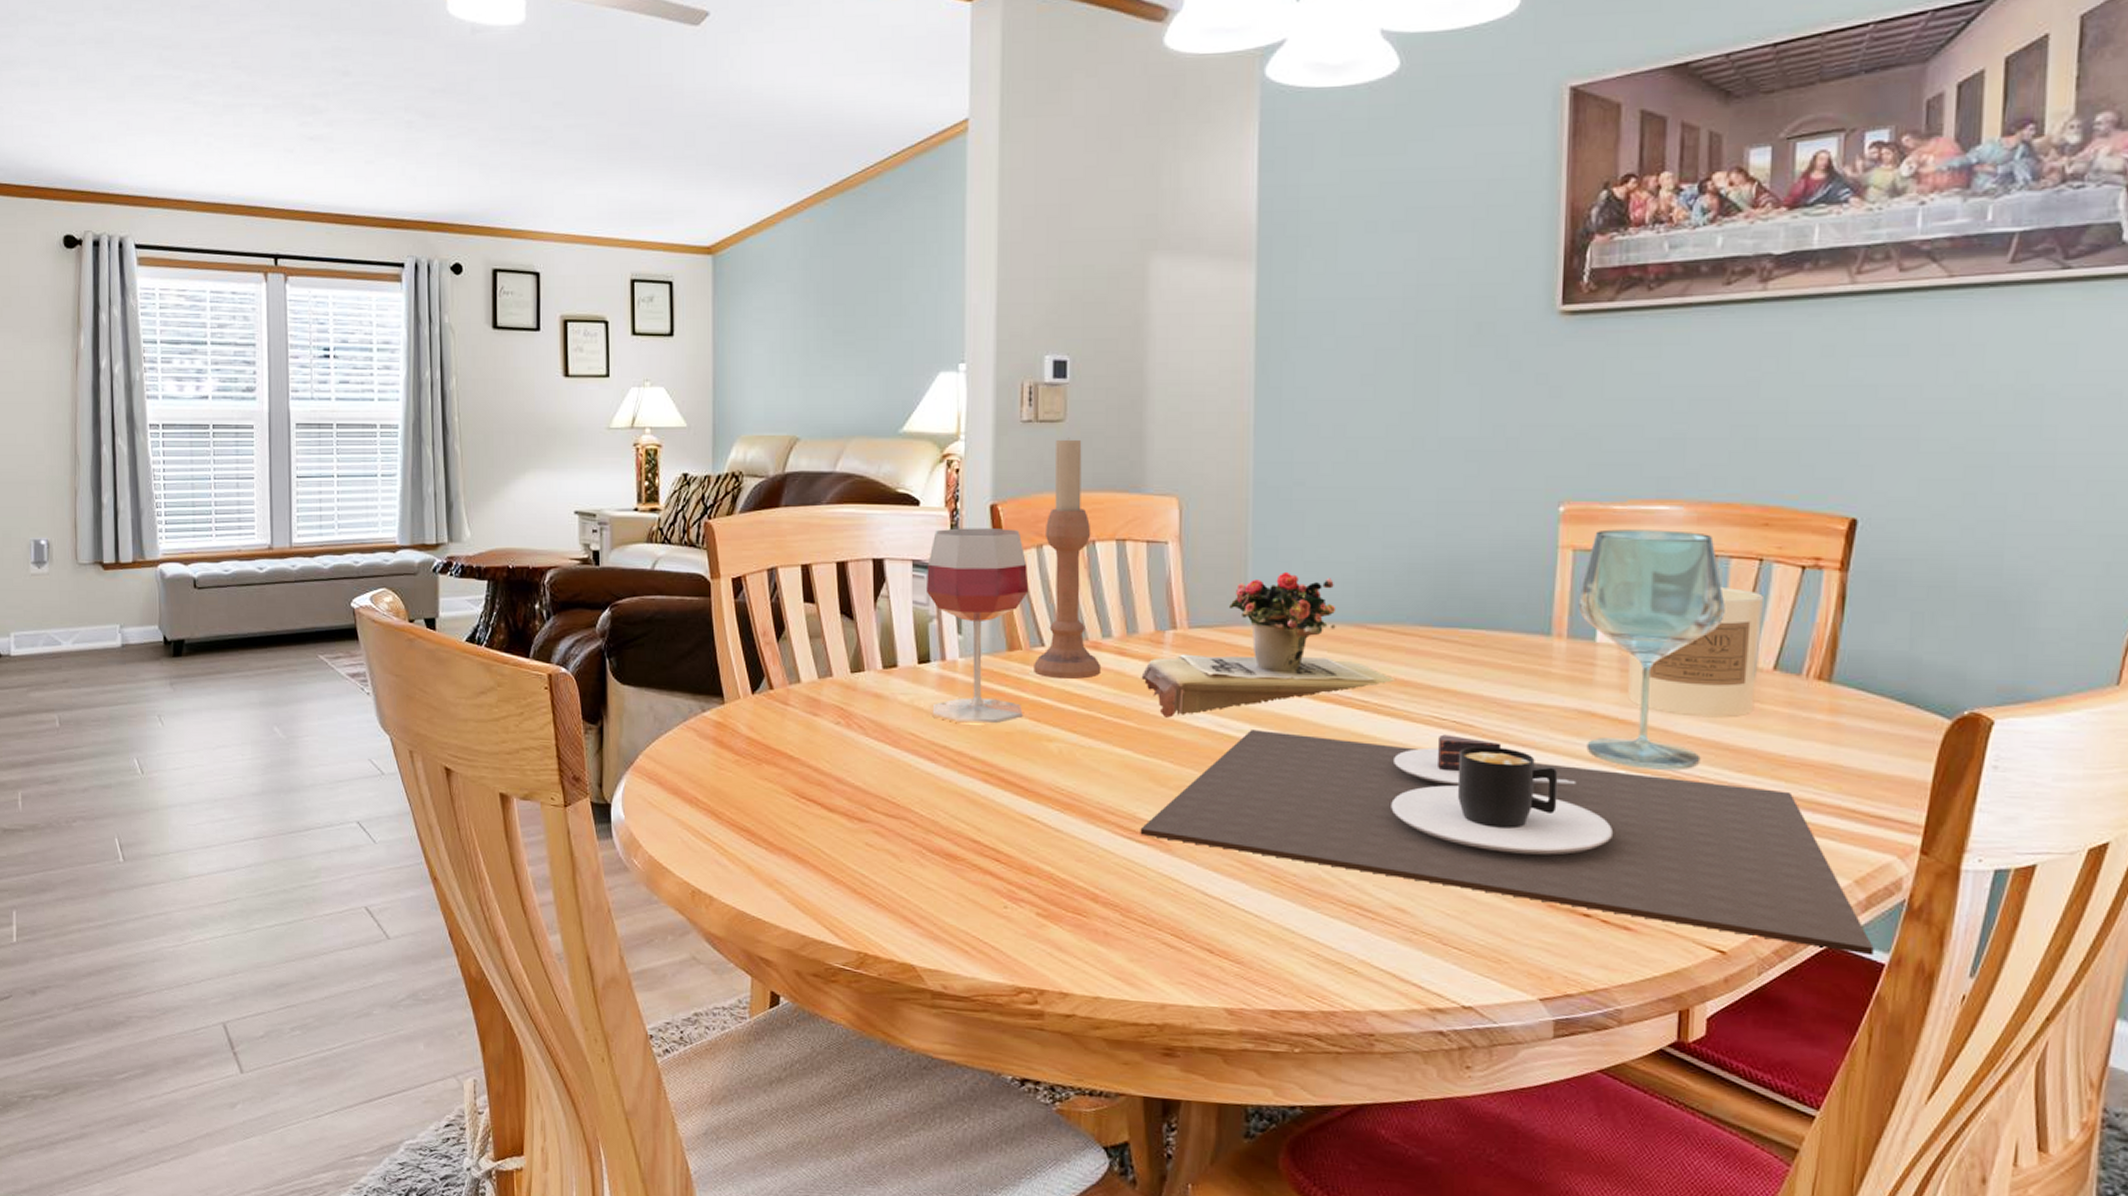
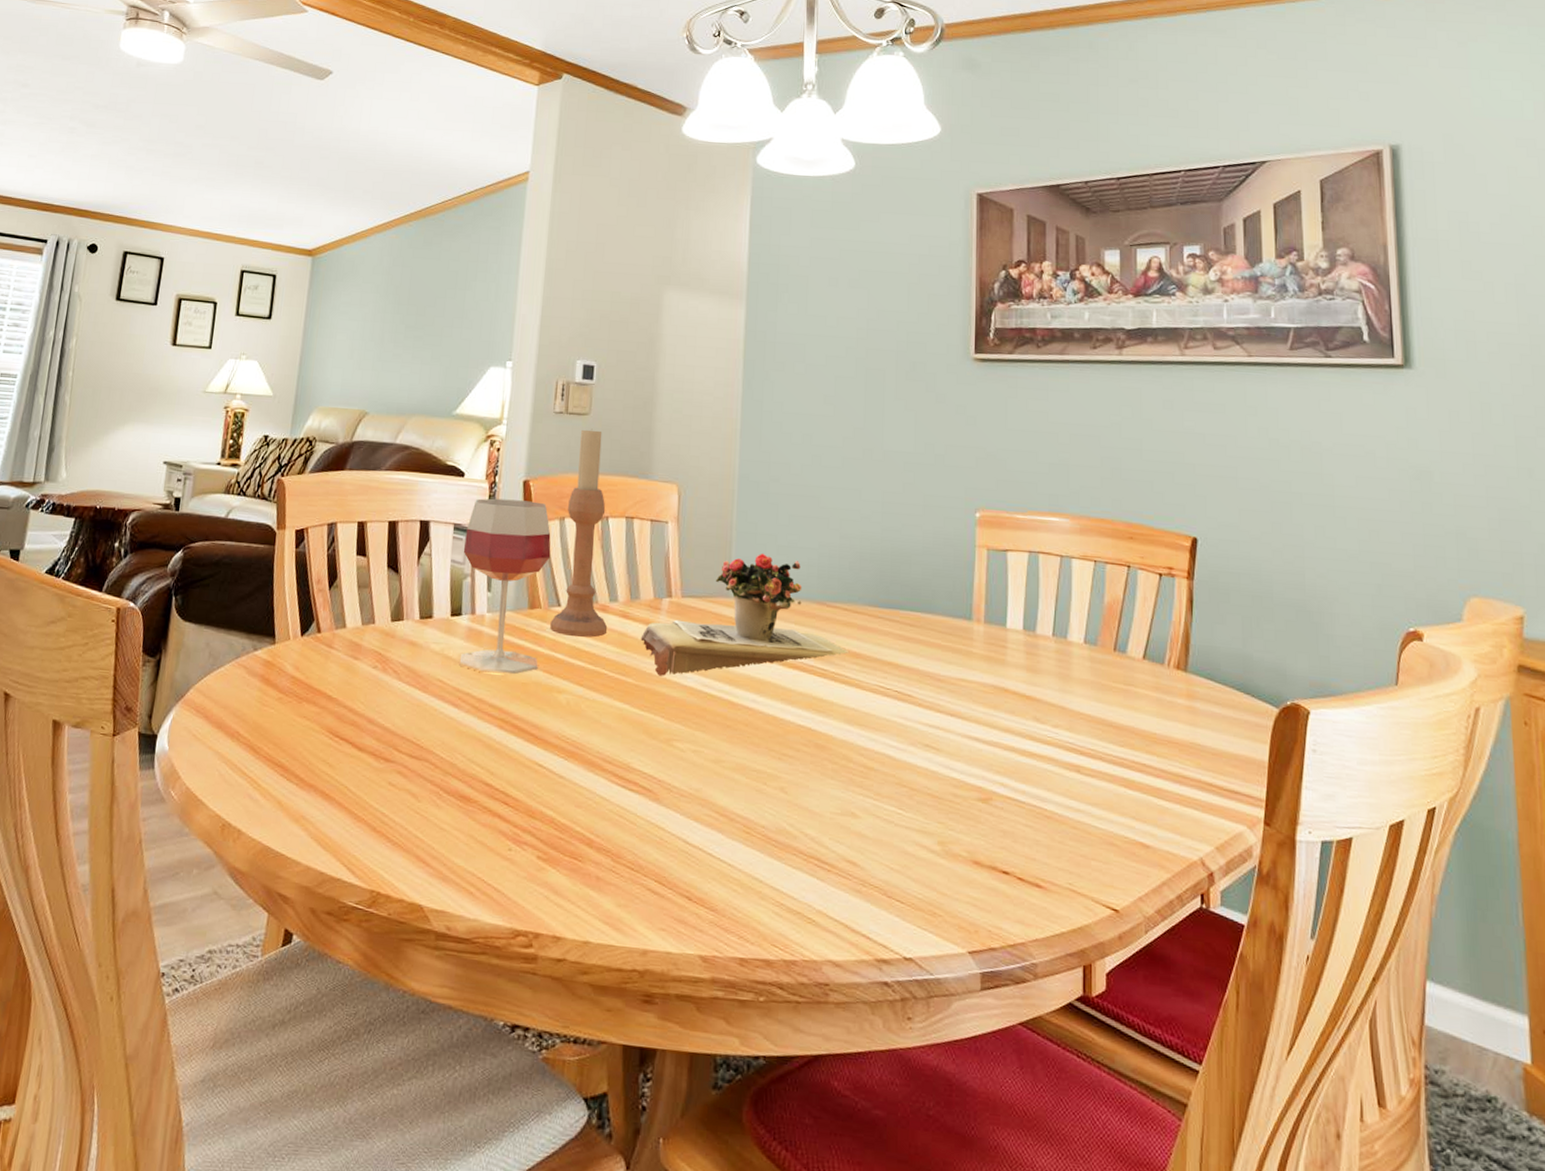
place setting: present [1140,730,1874,956] -> none [633,690,1235,917]
wine glass: present [1577,529,1725,771] -> none [991,534,1104,743]
candle: present [1627,588,1763,718] -> none [1032,587,1132,699]

